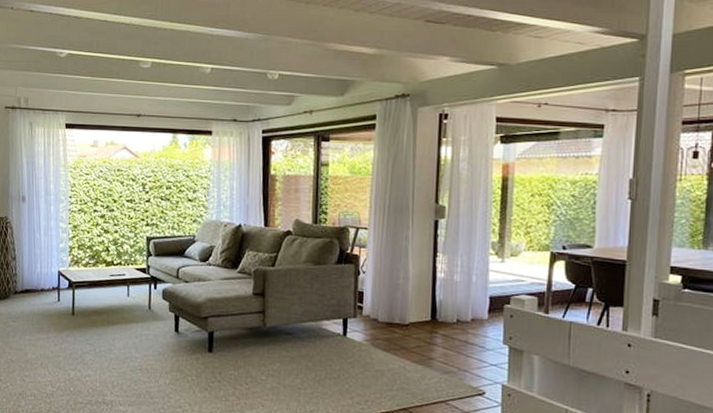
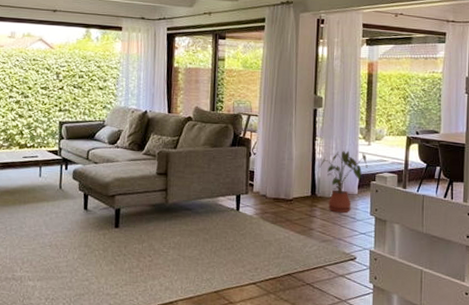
house plant: none [441,269,501,341] -> present [320,151,368,213]

